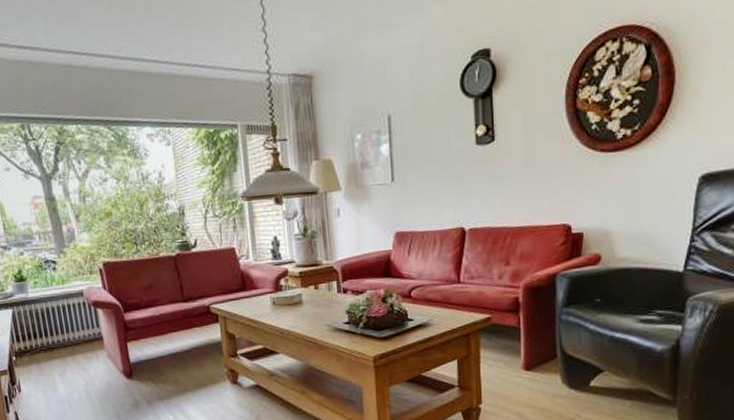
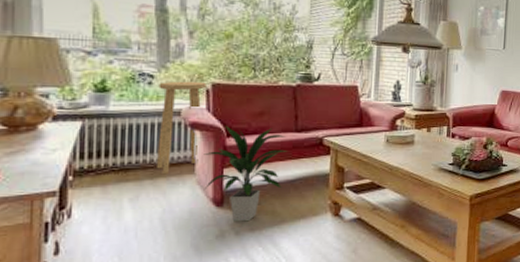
stool: none [61,262,106,351] -> present [157,81,206,175]
indoor plant: none [108,300,180,392] -> present [203,125,288,222]

